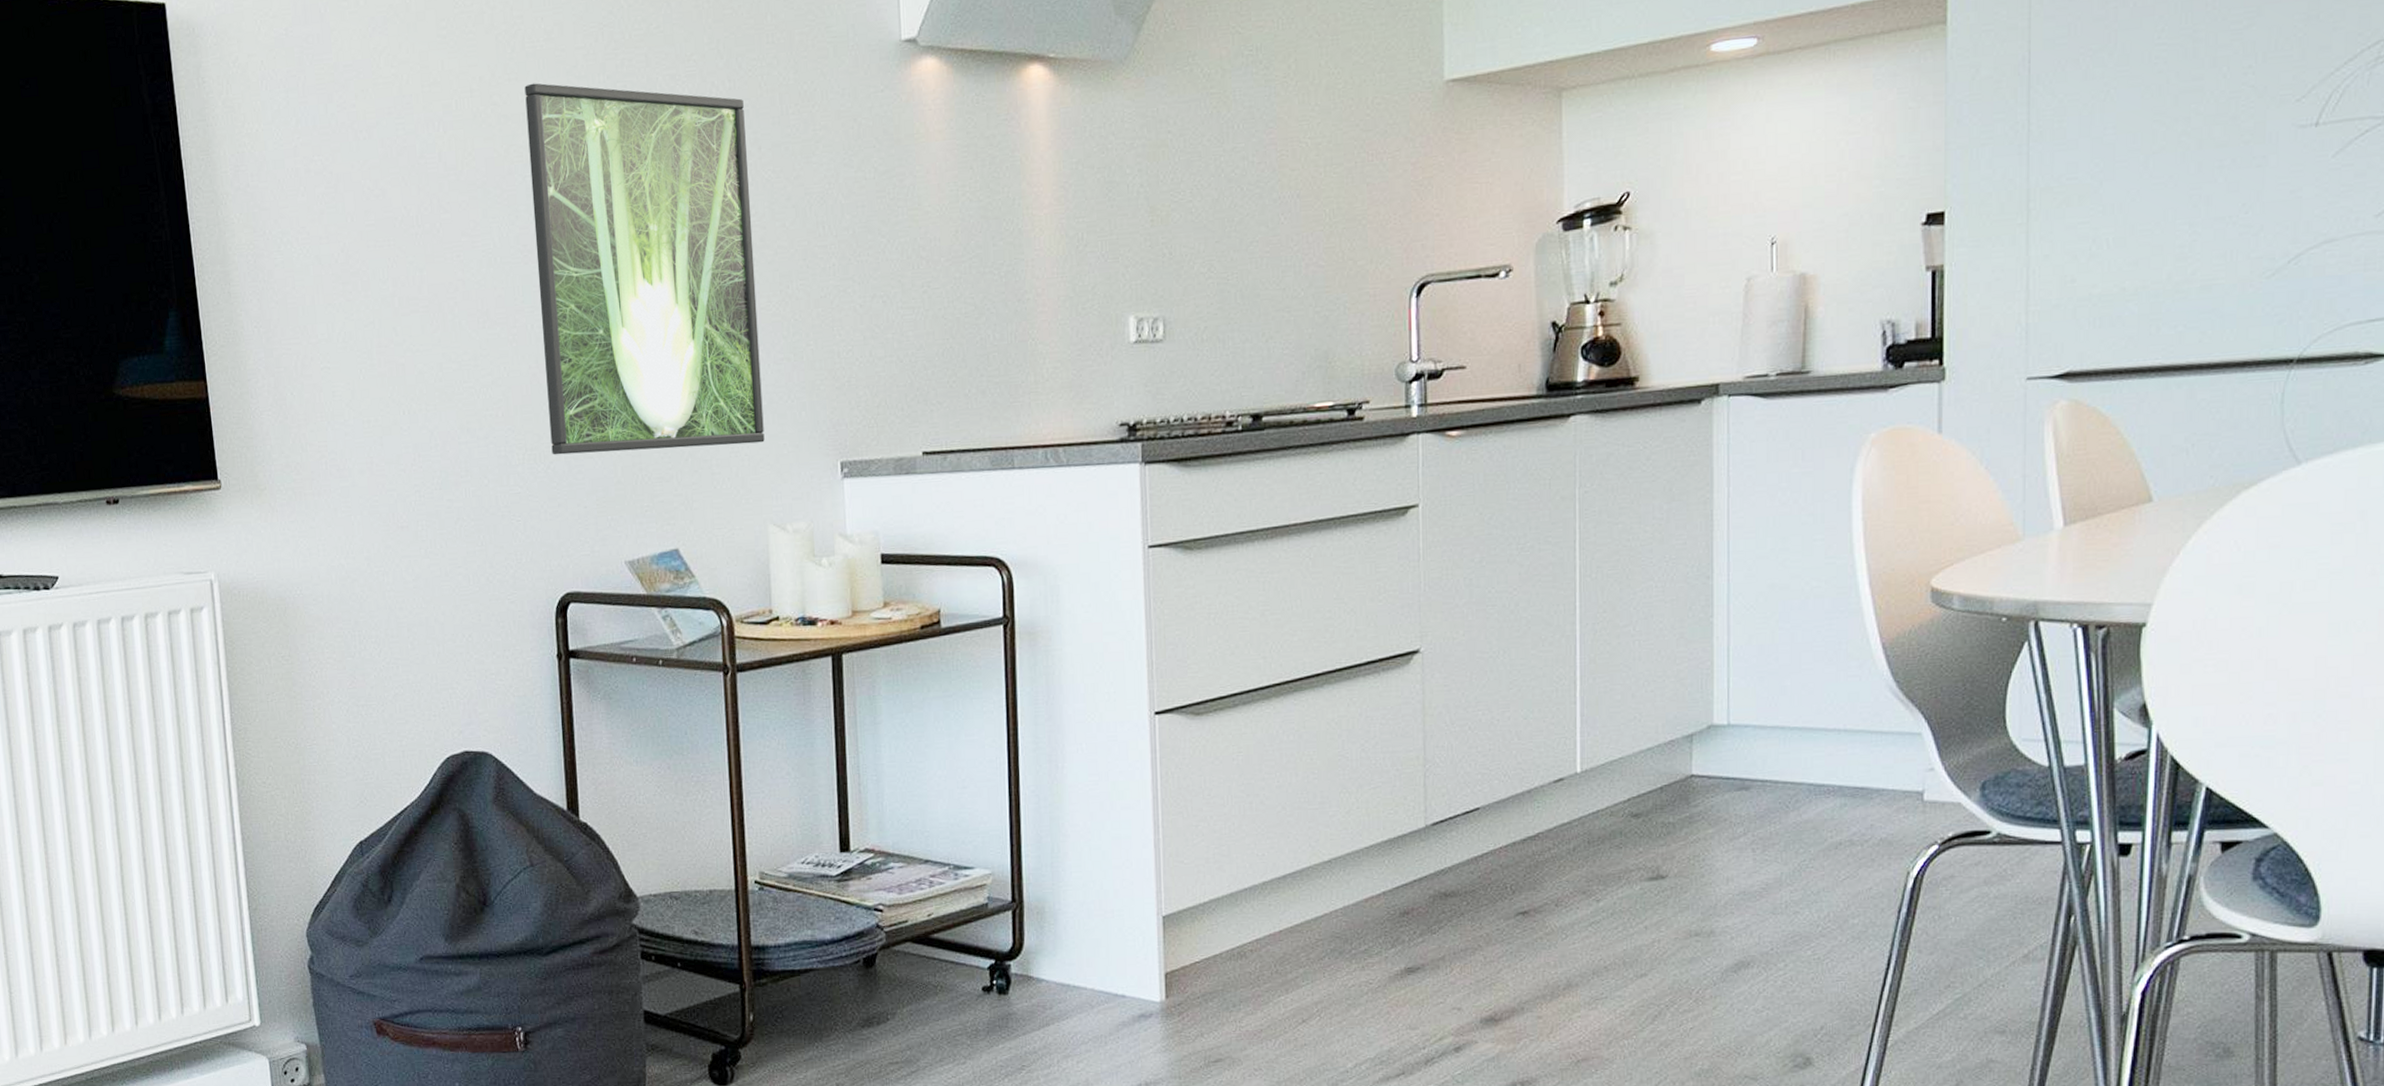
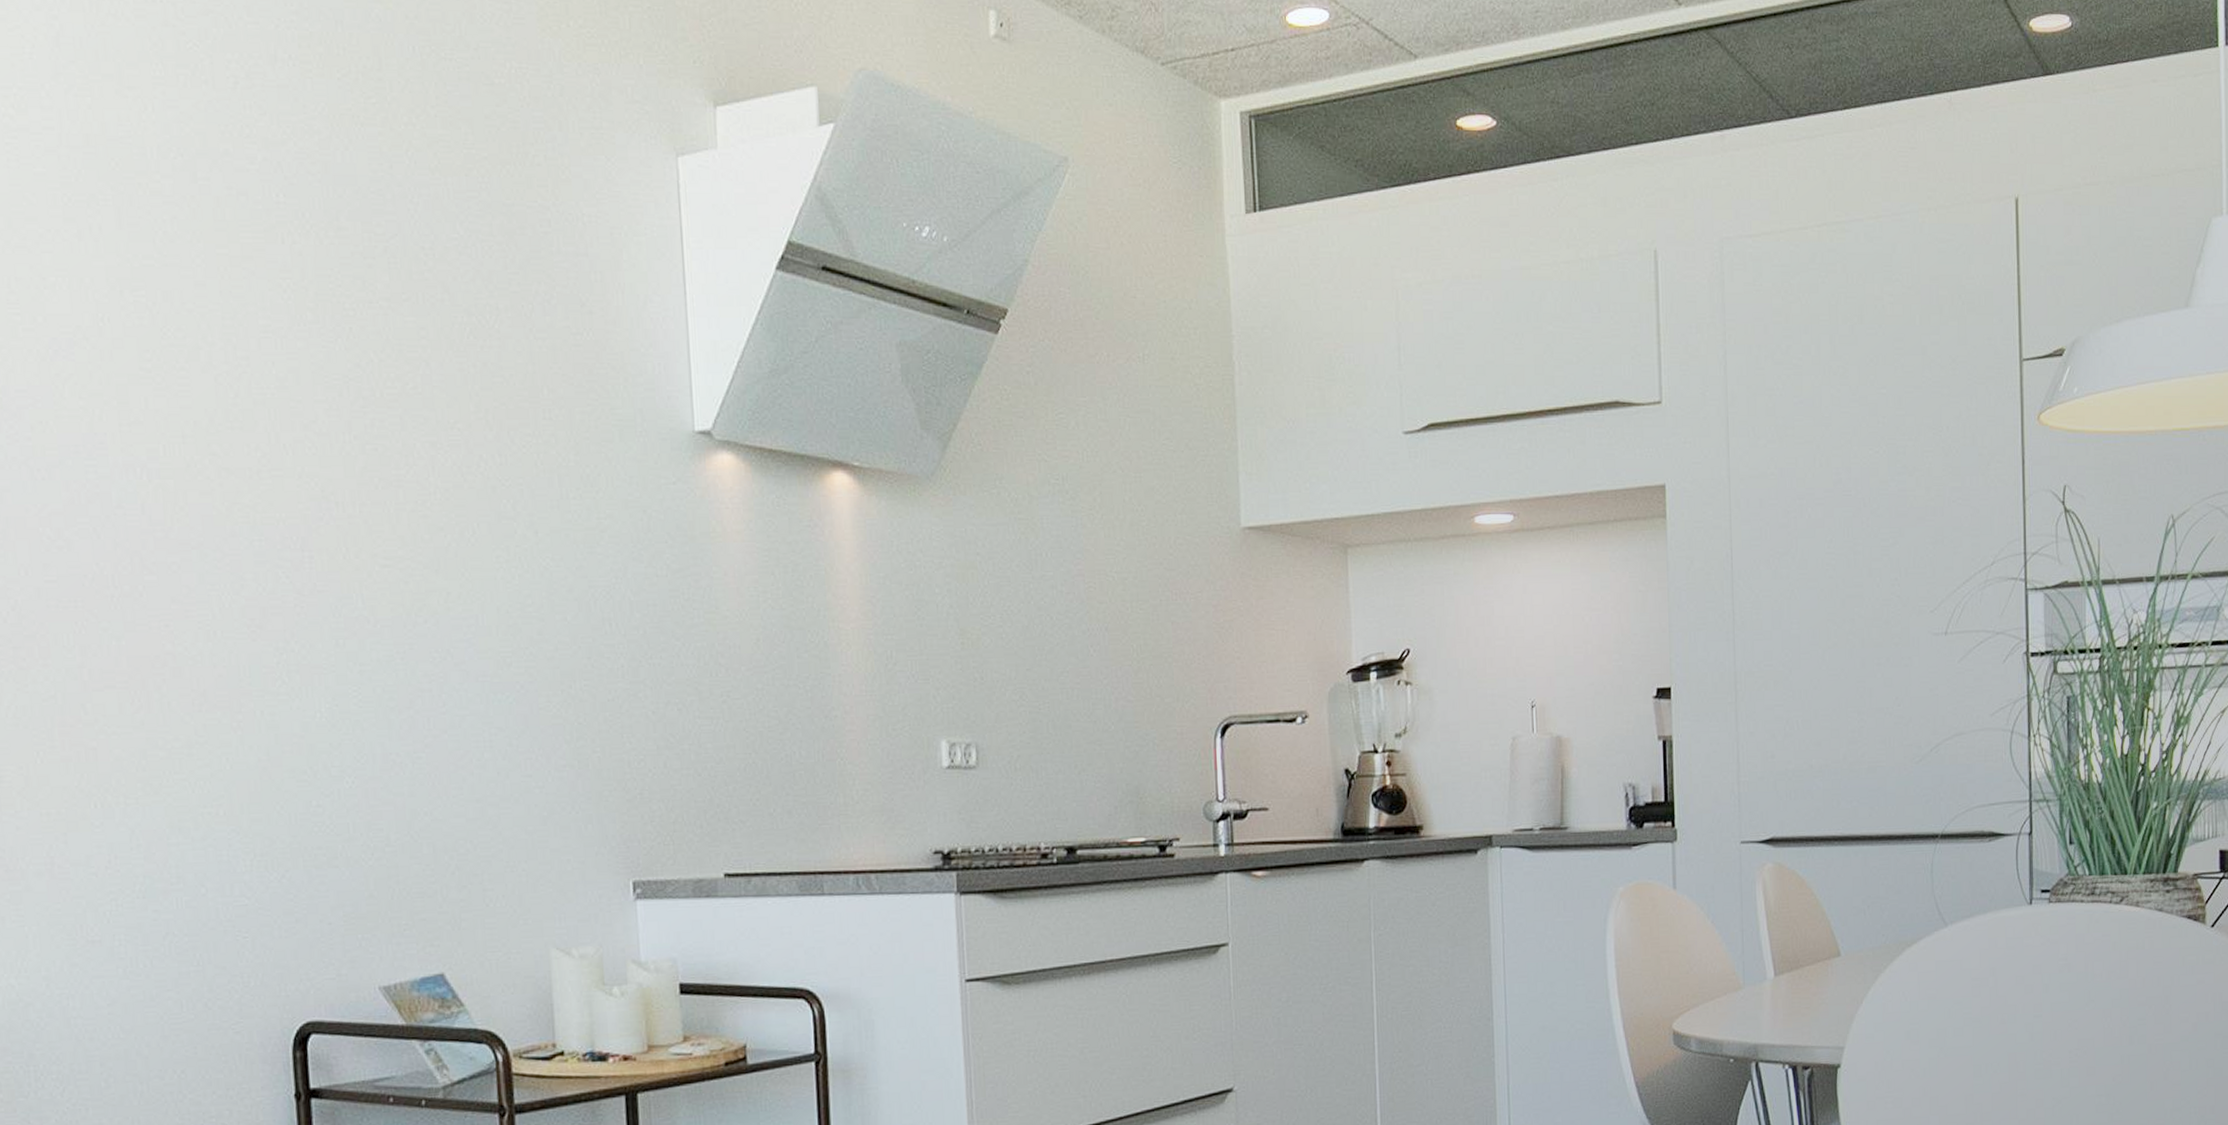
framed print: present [524,83,765,455] -> none [251,435,545,863]

